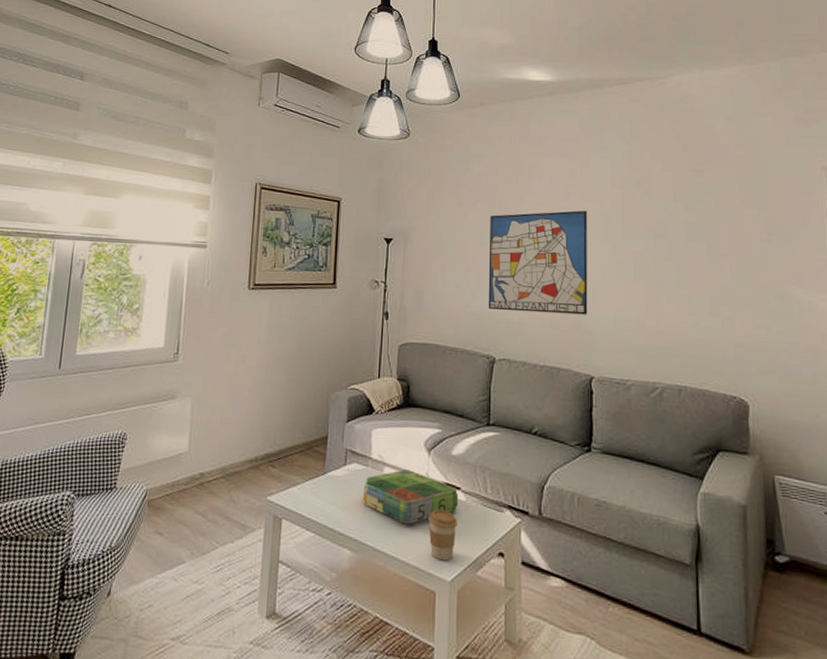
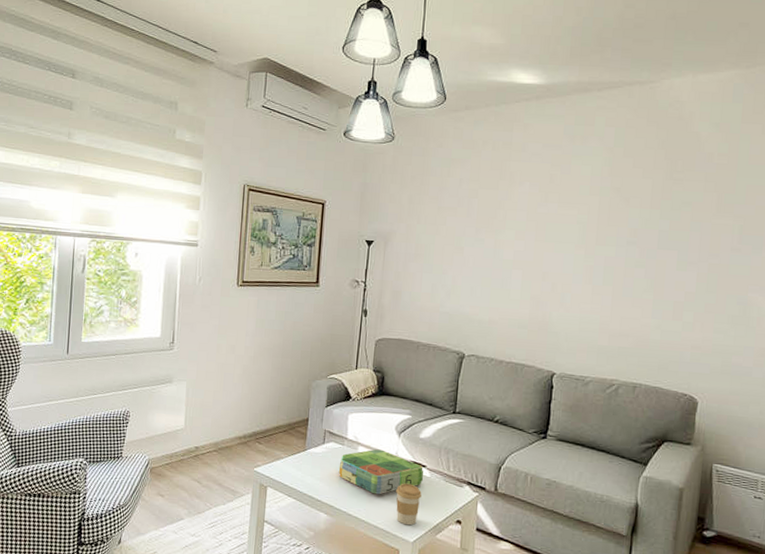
wall art: present [488,210,588,315] -> none [461,216,564,317]

